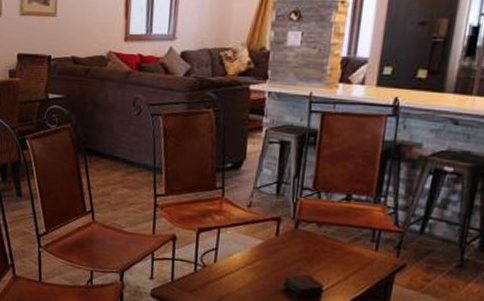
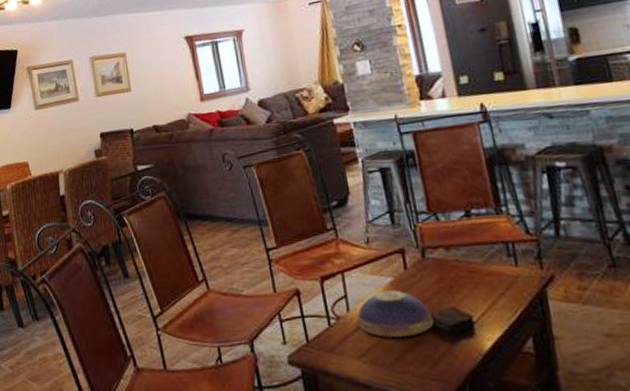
decorative bowl: none [220,250,289,293] -> present [357,290,434,337]

